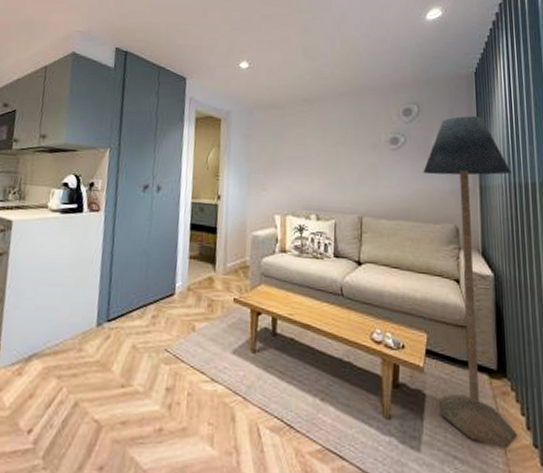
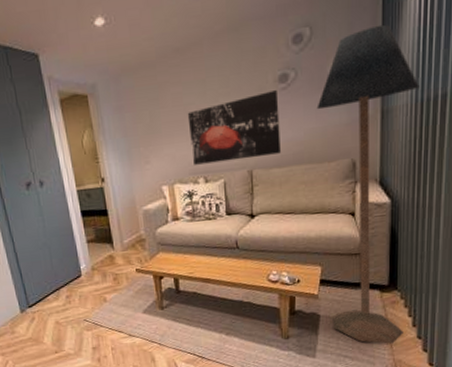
wall art: none [307,149,390,206] -> present [187,90,281,165]

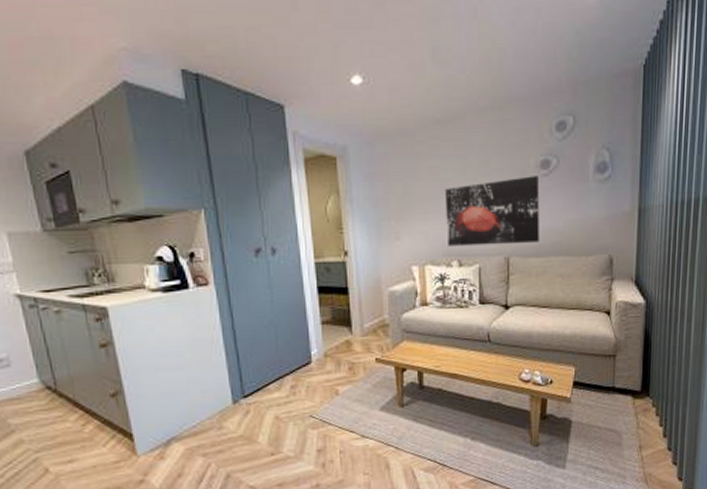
floor lamp: present [316,24,420,344] -> none [577,123,675,455]

